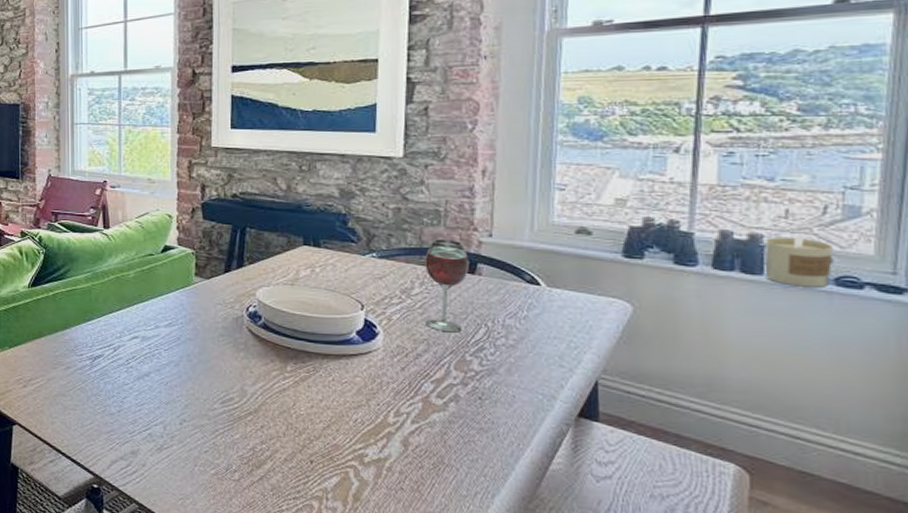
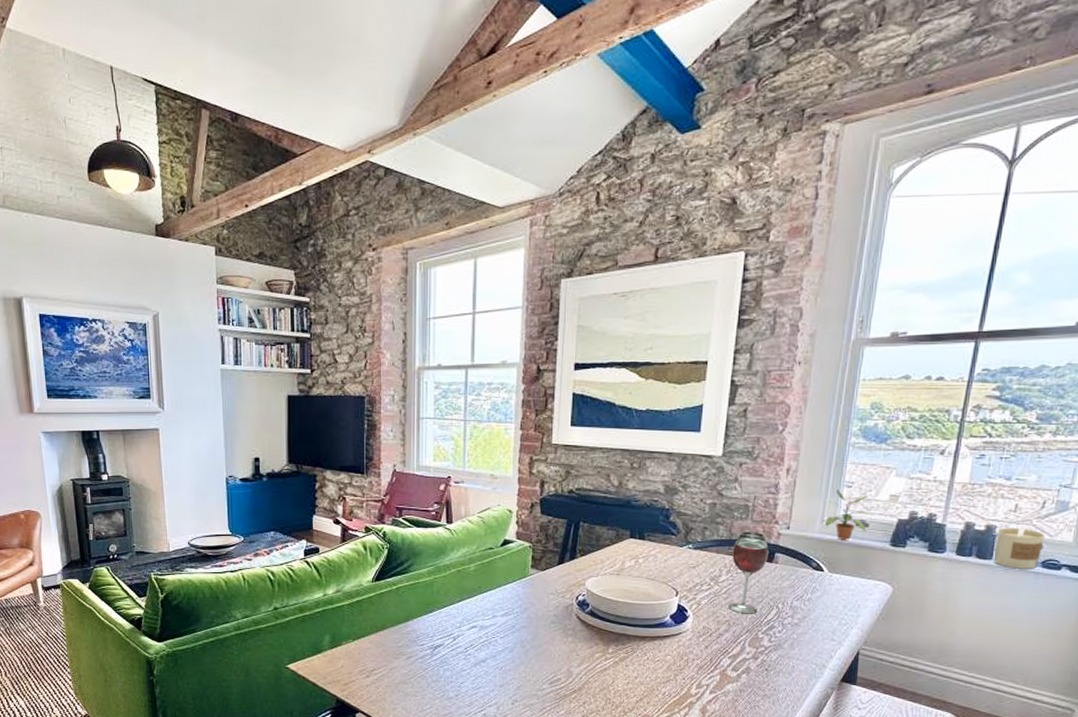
potted plant: none [532,192,598,250] -> present [823,489,875,540]

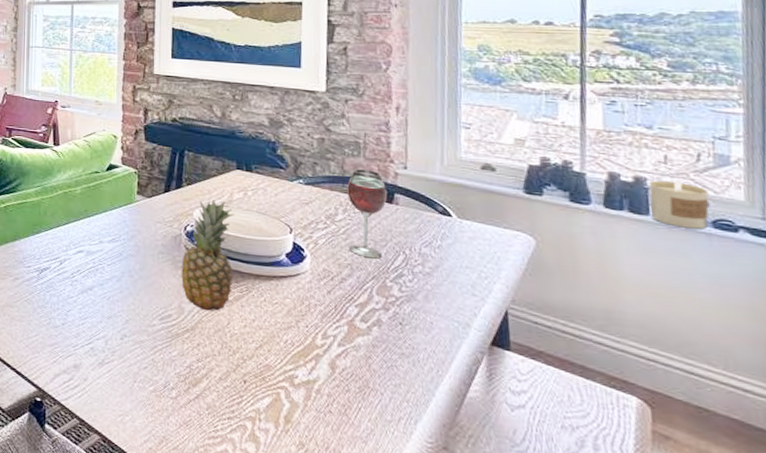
fruit: none [571,569,625,673] -> present [181,200,234,311]
potted plant: present [823,489,875,540] -> none [443,129,501,184]

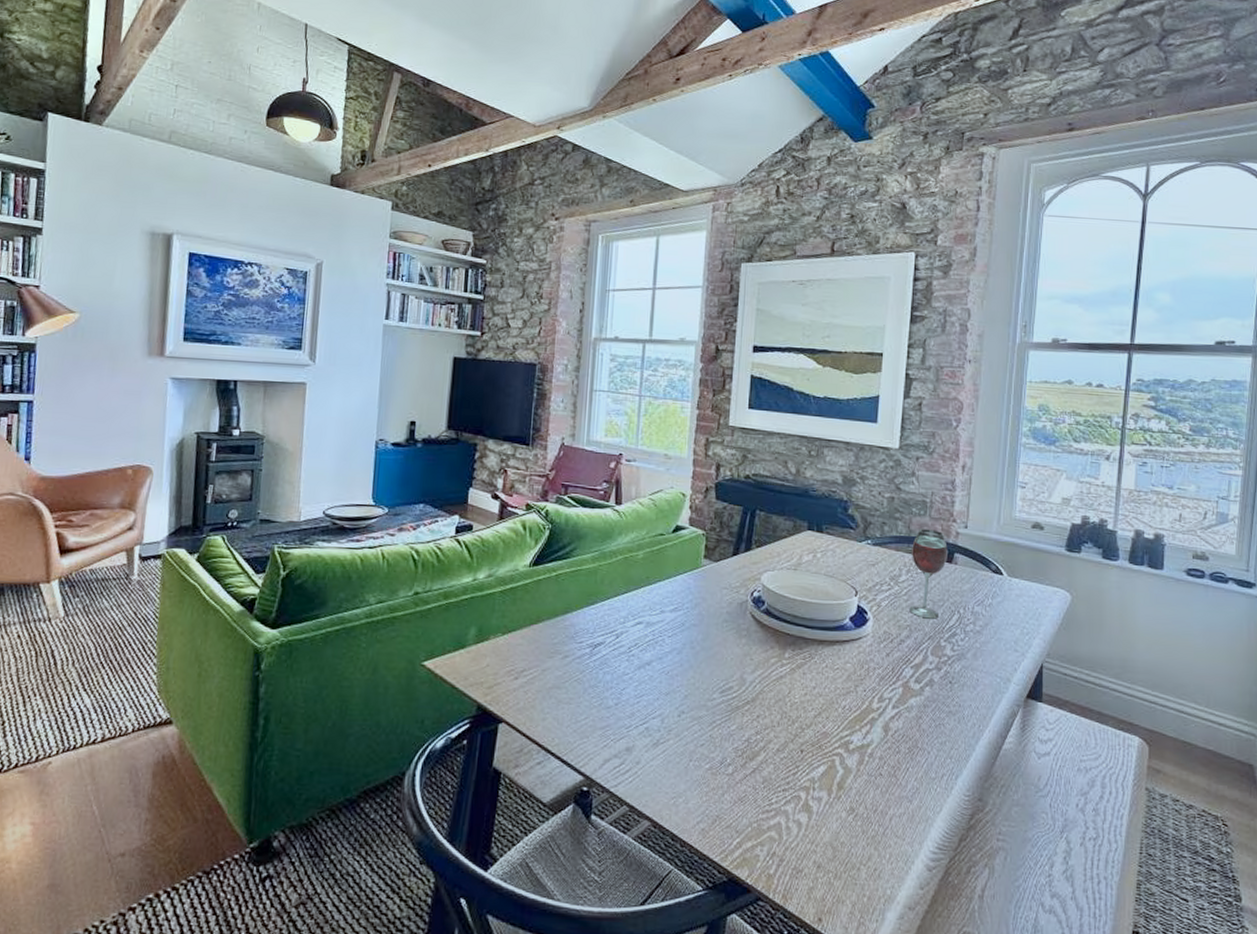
fruit: present [181,200,234,311] -> none [745,563,802,681]
candle: present [648,179,709,229] -> none [1164,536,1210,581]

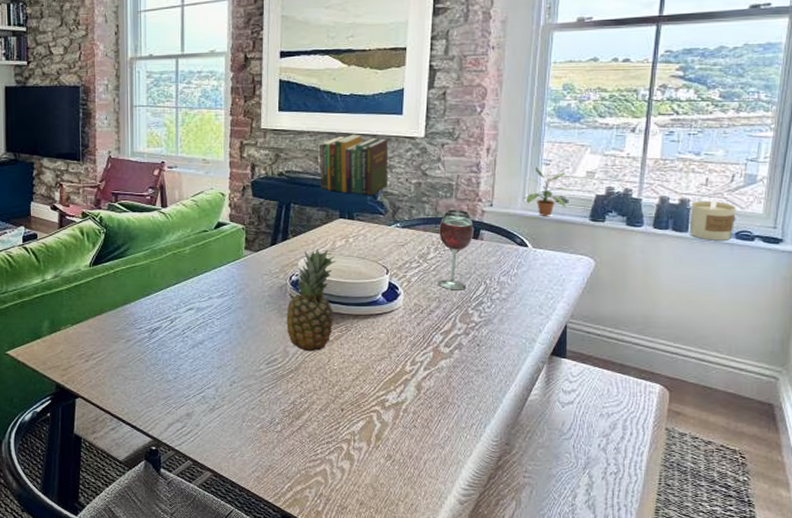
fruit: none [745,563,802,681] -> present [286,249,336,352]
books: none [788,439,861,508] -> present [320,134,387,196]
potted plant: none [999,489,1049,543] -> present [524,166,573,216]
candle: none [1164,536,1210,581] -> present [689,199,736,241]

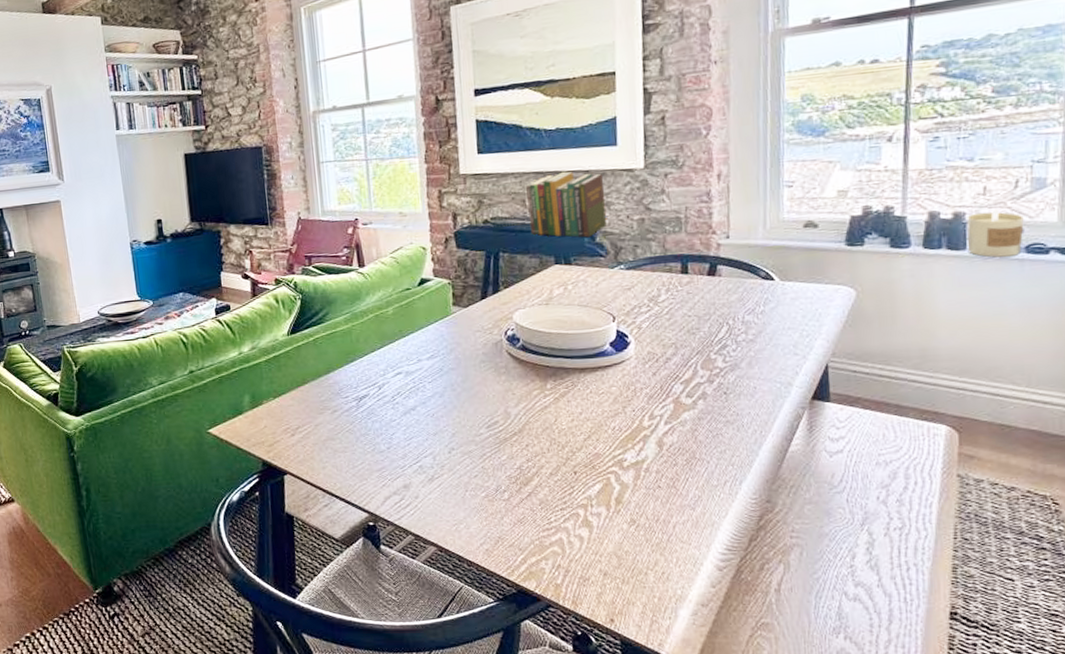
fruit: present [286,249,336,352] -> none [504,299,558,412]
wineglass: present [438,210,474,290] -> none [669,244,710,334]
potted plant: present [524,166,573,216] -> none [765,190,823,245]

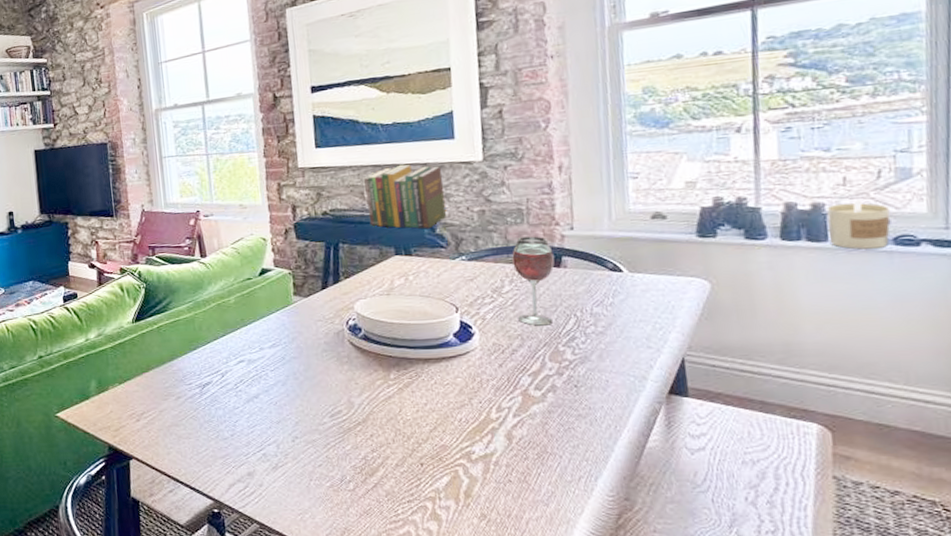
wineglass: none [669,244,710,334] -> present [512,236,555,326]

